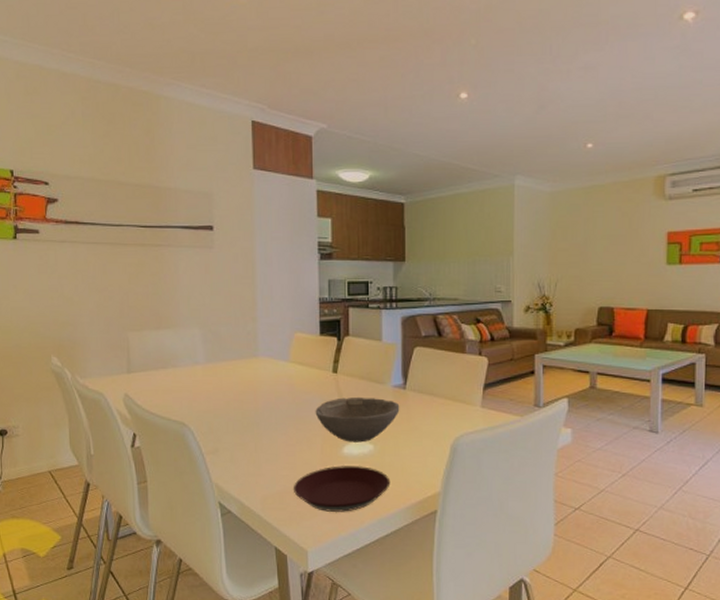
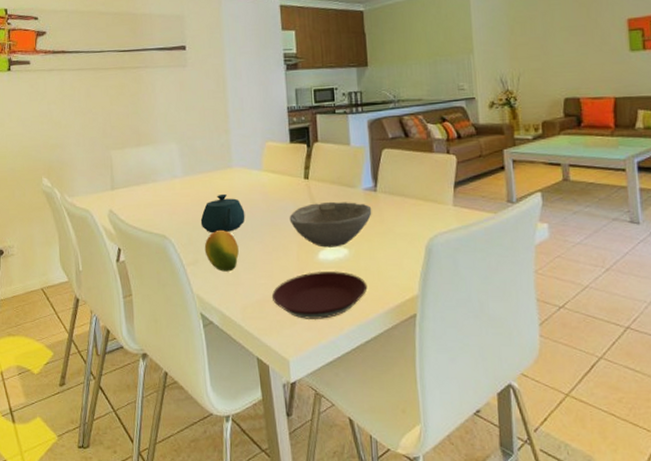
teapot: none [222,383,270,423] -> present [200,193,245,234]
fruit: none [225,419,261,462] -> present [204,229,239,272]

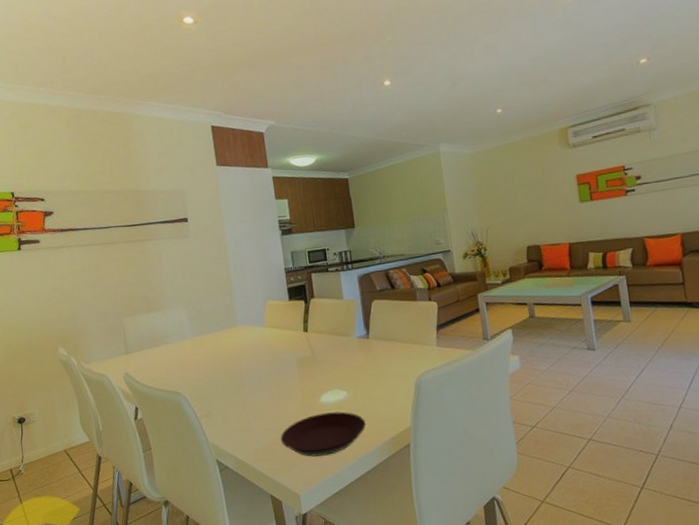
teapot: present [200,193,245,234] -> none [211,350,252,387]
fruit: present [204,229,239,272] -> none [216,383,248,421]
bowl: present [289,201,372,248] -> none [292,349,366,392]

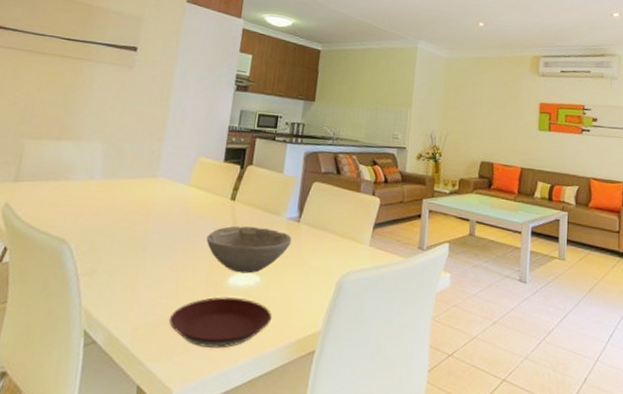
bowl: none [292,349,366,392] -> present [206,225,292,274]

